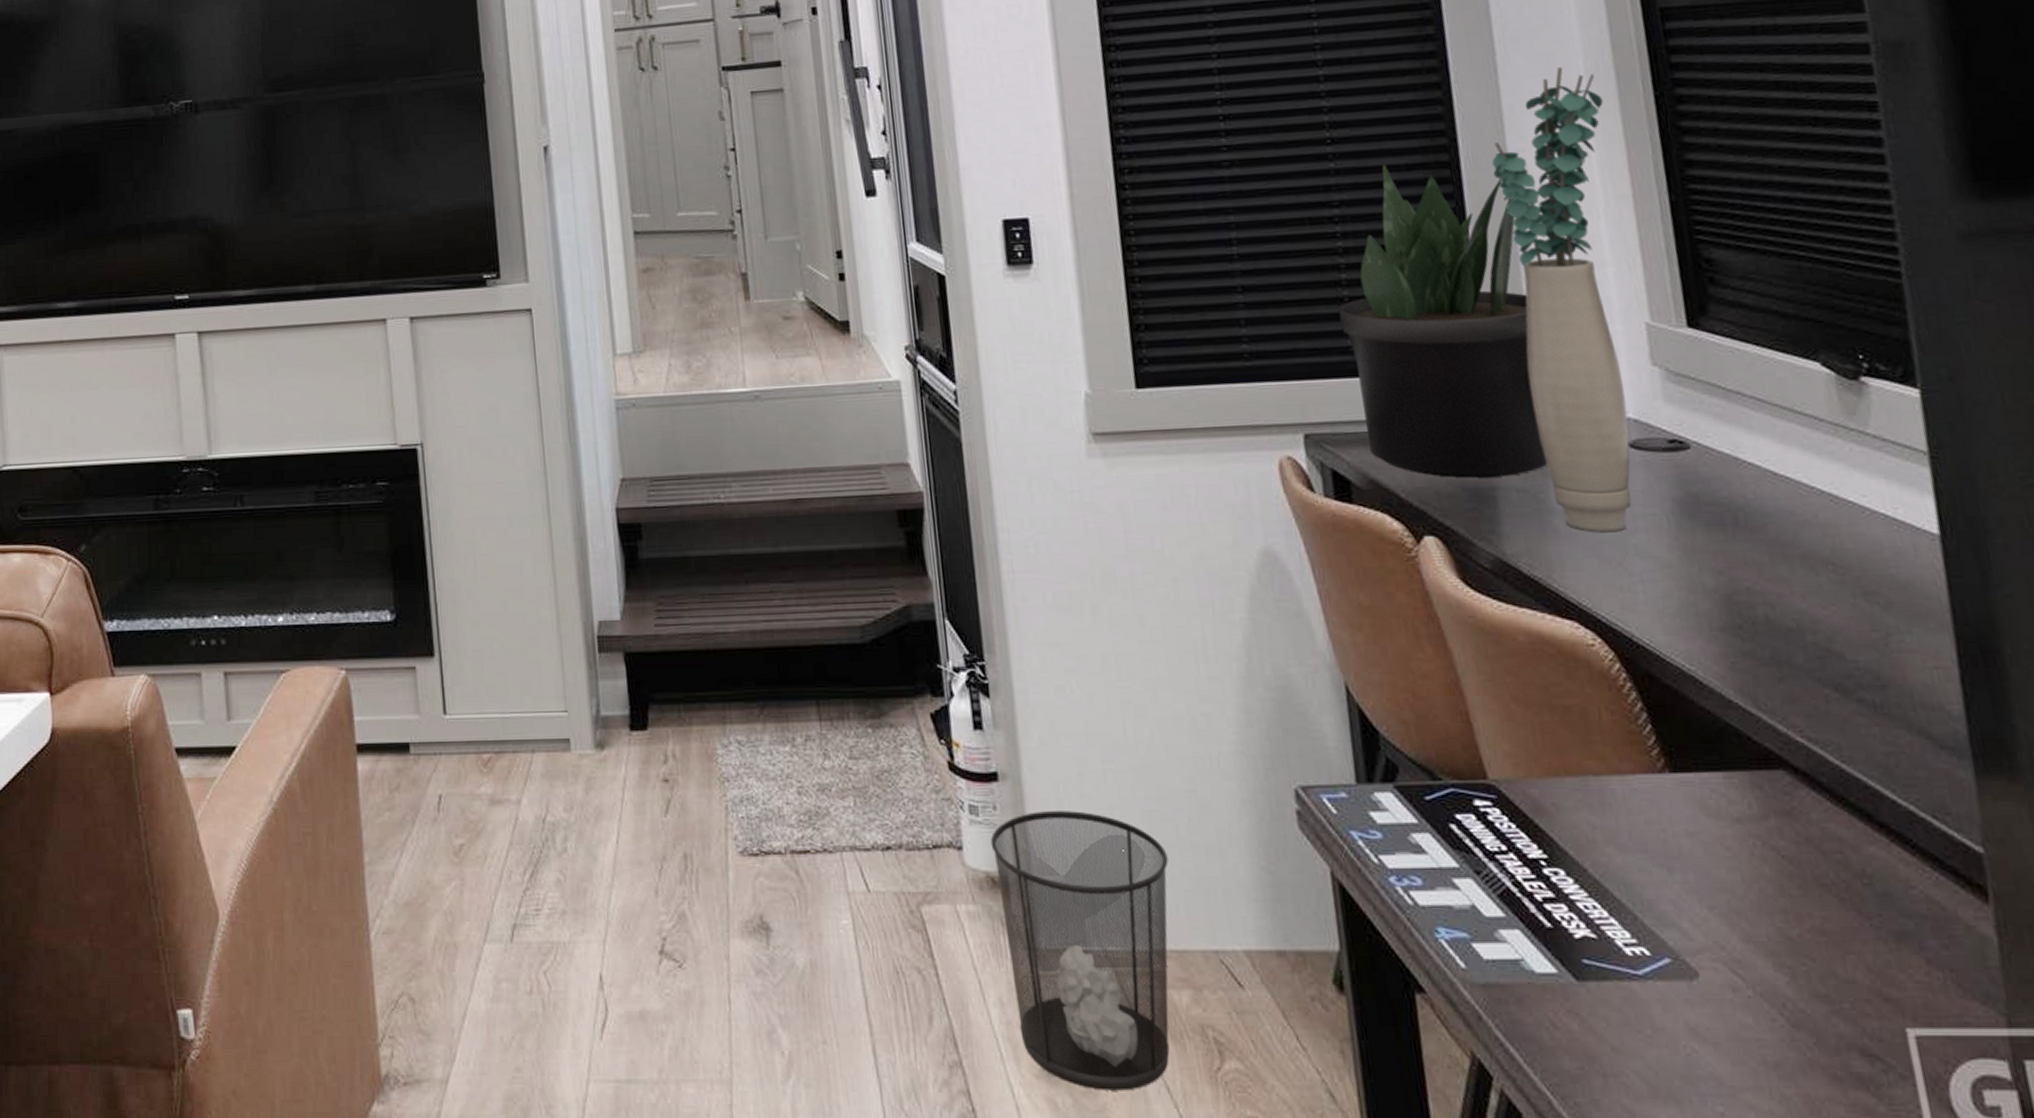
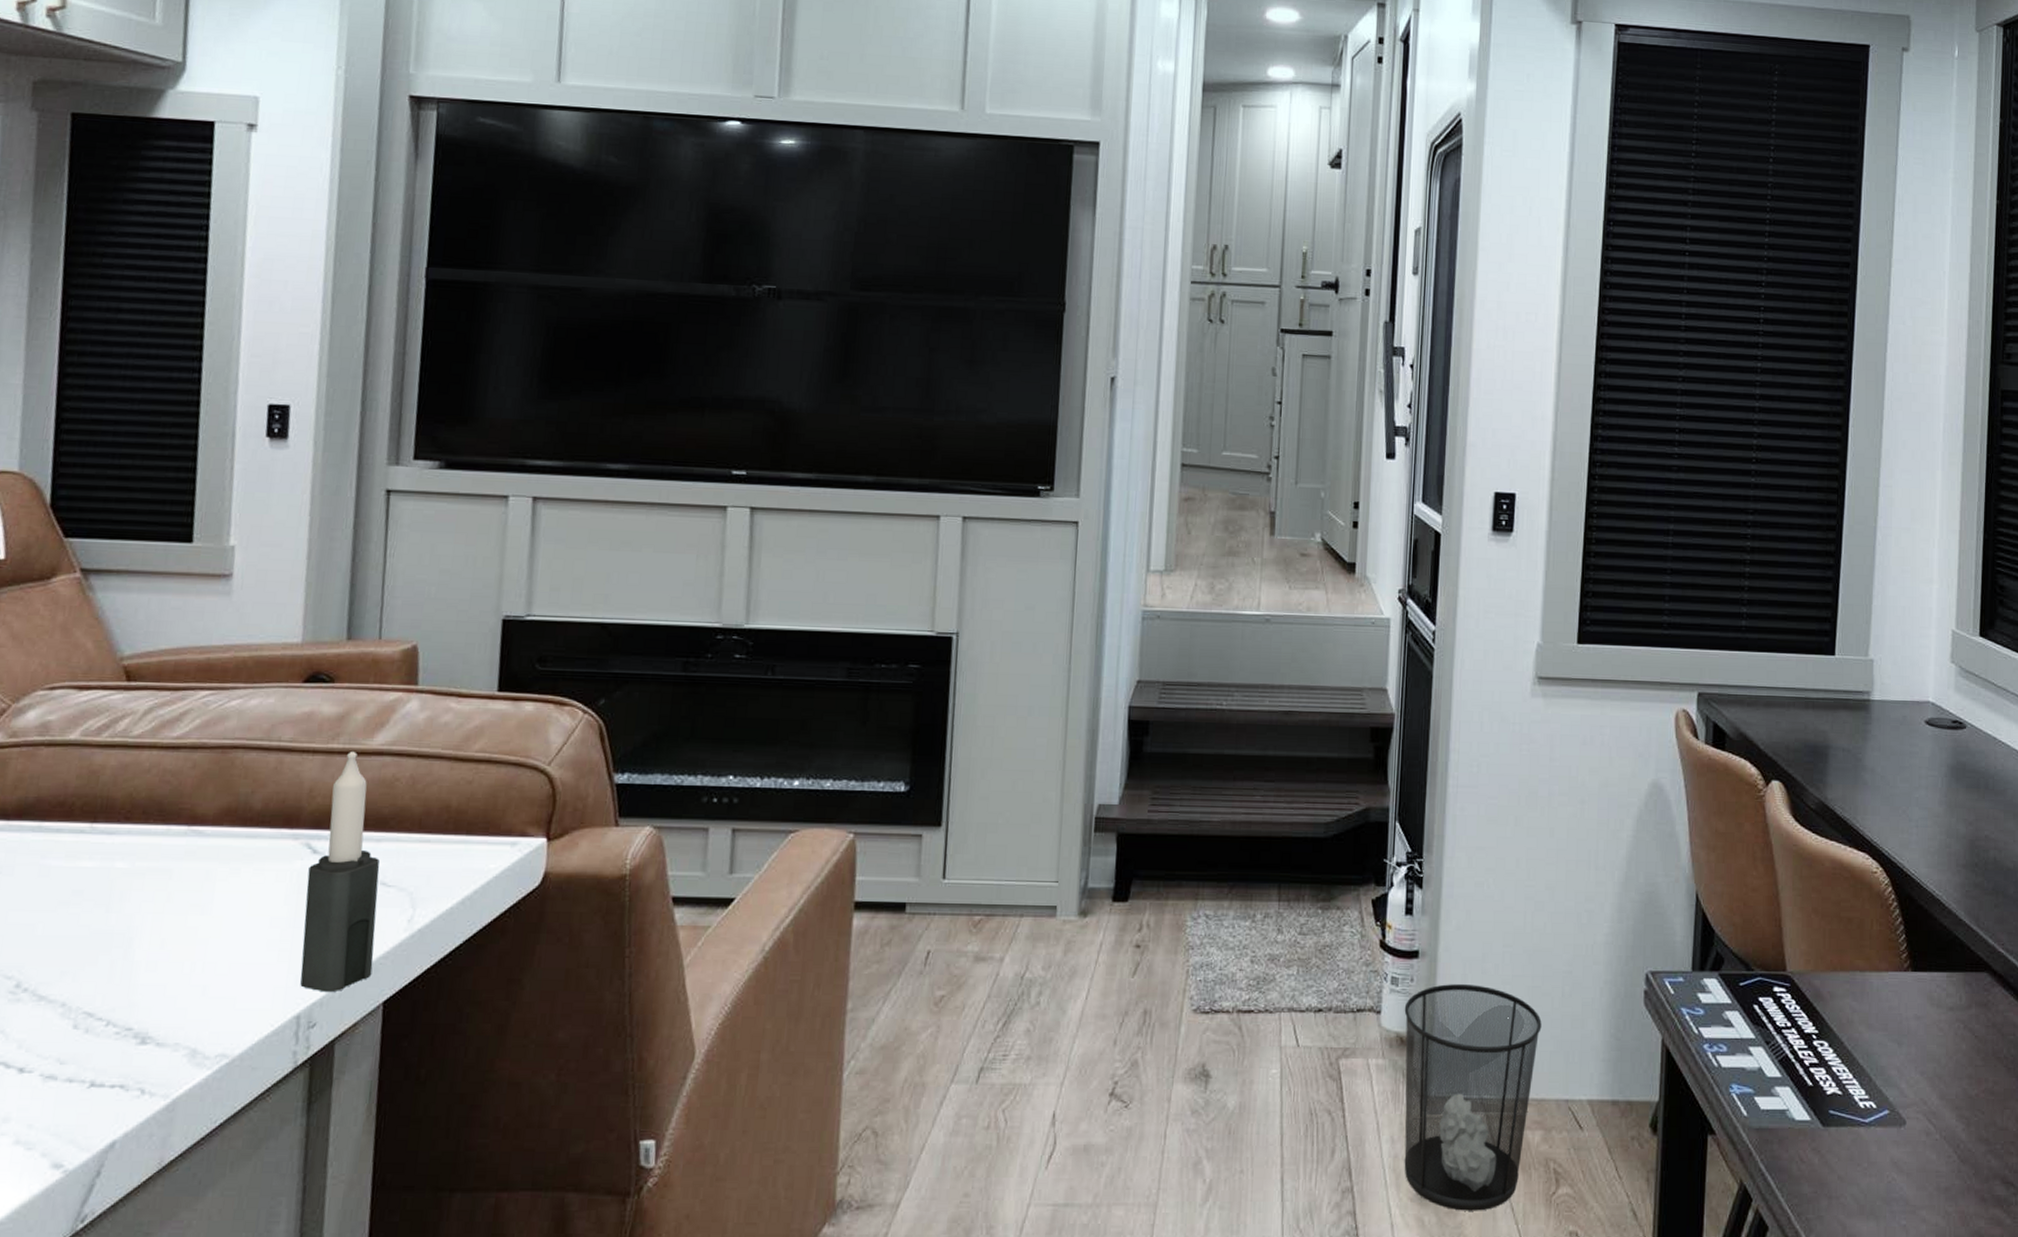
planter: present [1338,164,1548,478] -> none [1739,484,1878,739]
vase: present [1492,67,1632,533] -> none [1864,425,1952,788]

